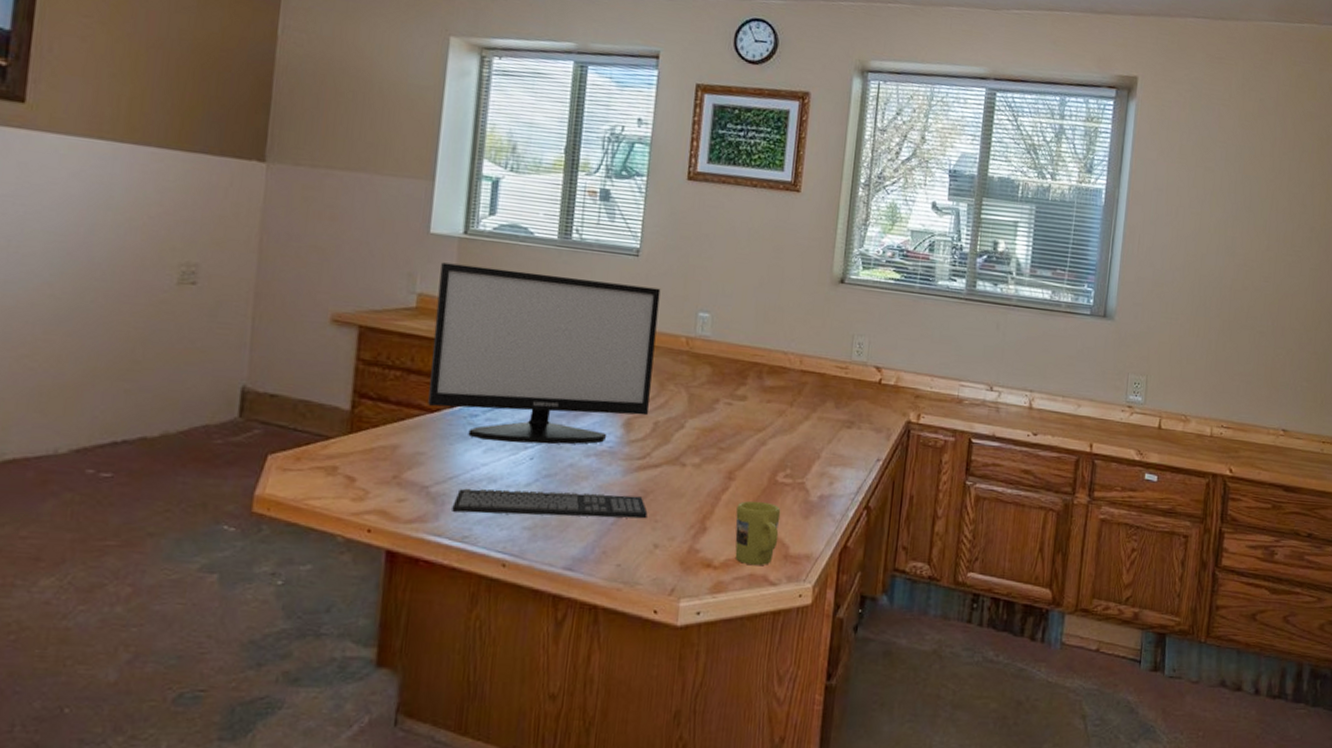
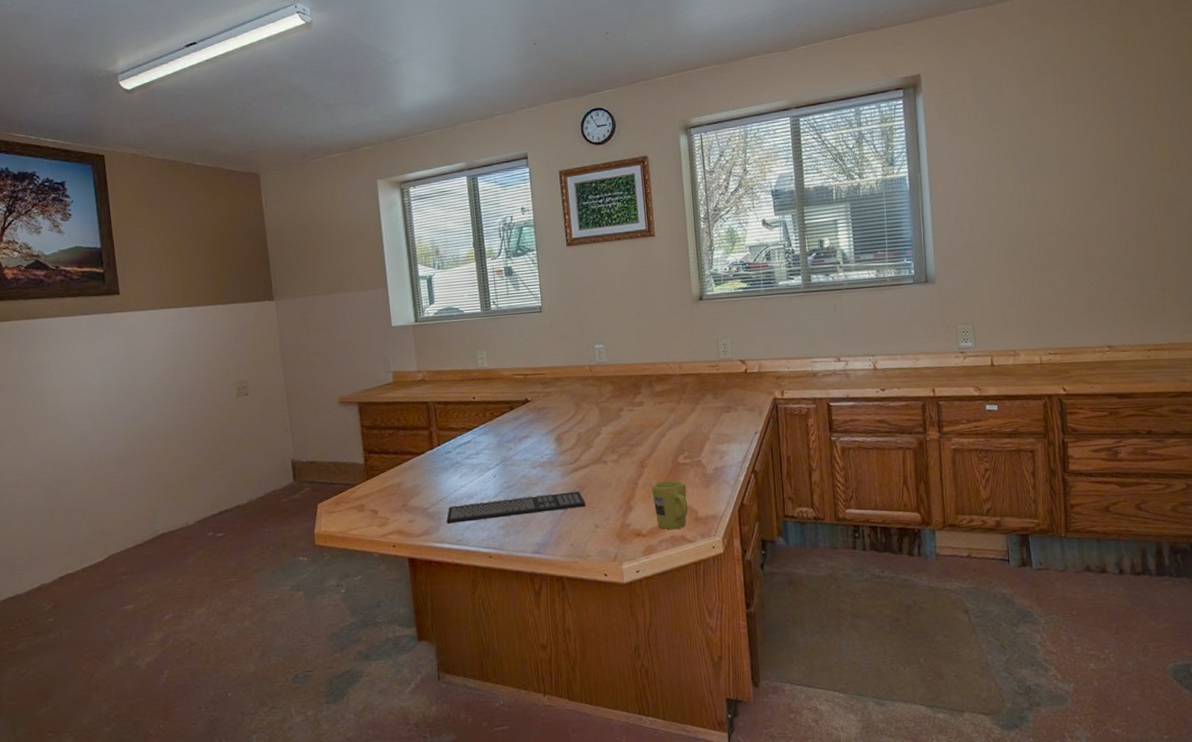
monitor: present [428,262,661,445] -> none [404,333,572,469]

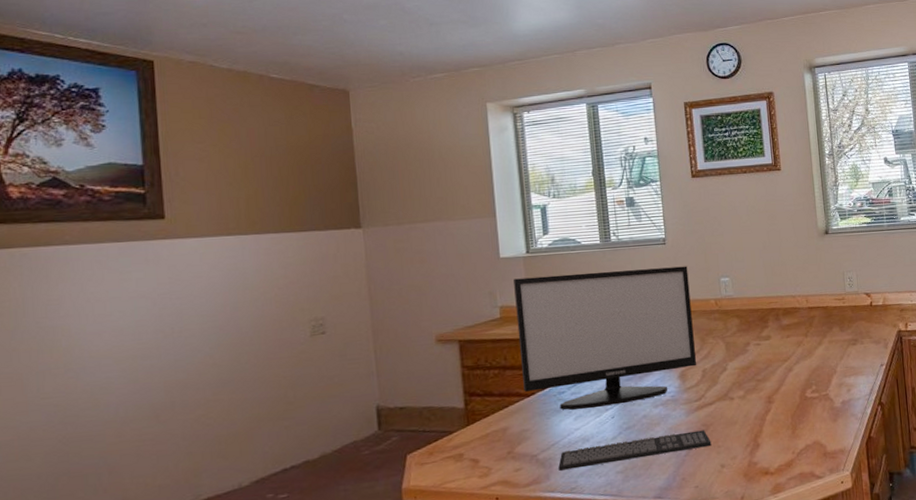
monitor: none [404,333,572,469] -> present [514,266,696,410]
mug: present [652,480,688,530] -> none [779,415,817,466]

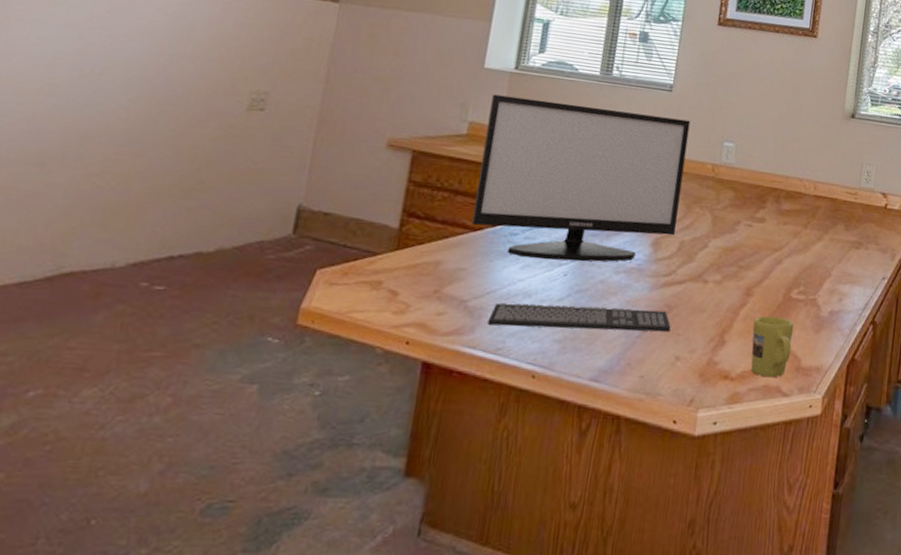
mug: none [779,415,817,466] -> present [750,315,794,378]

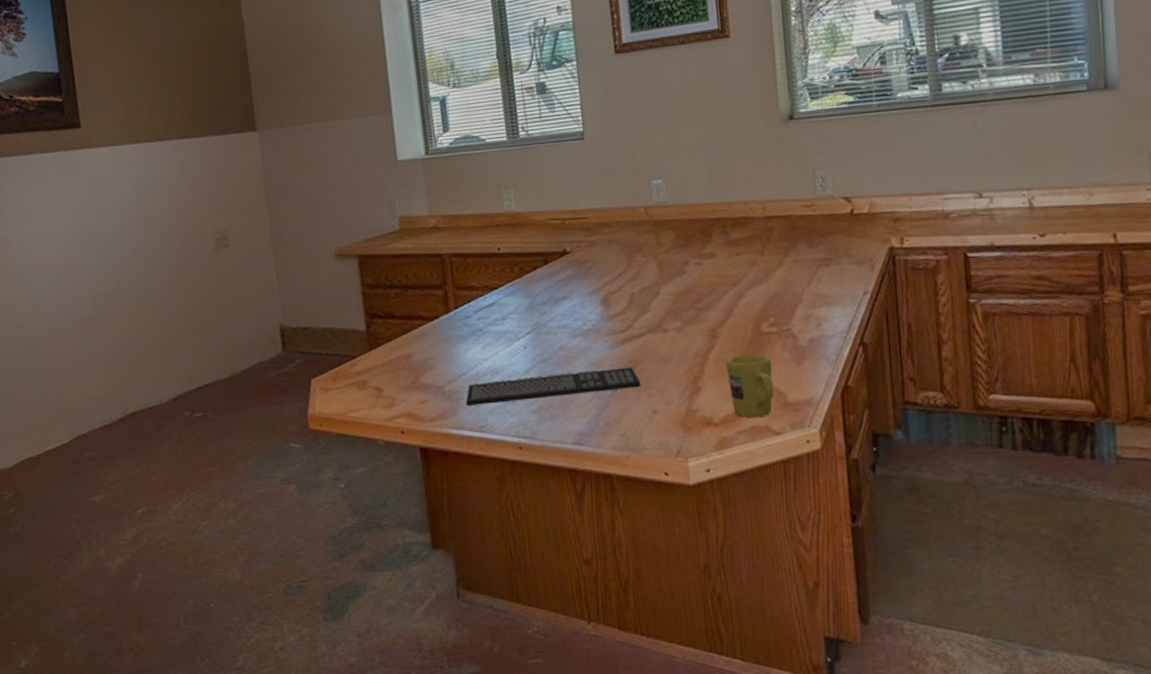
monitor: present [471,94,691,262] -> none [413,166,622,337]

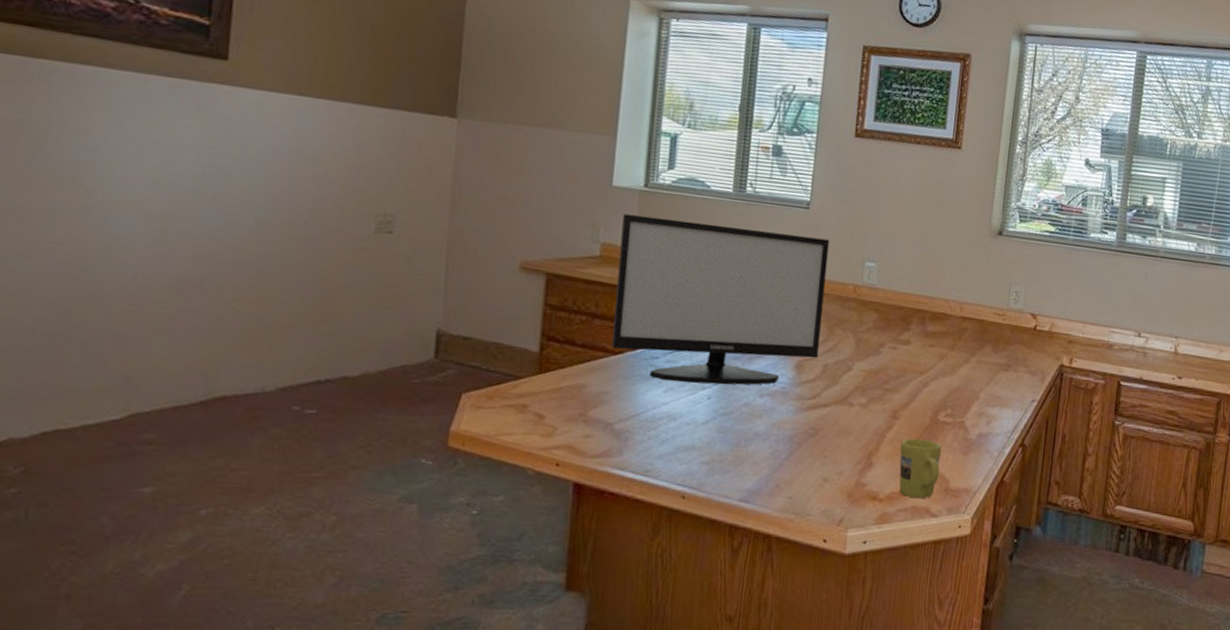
monitor: none [413,166,622,337] -> present [611,214,830,385]
keyboard: present [466,367,641,406] -> none [635,425,818,455]

